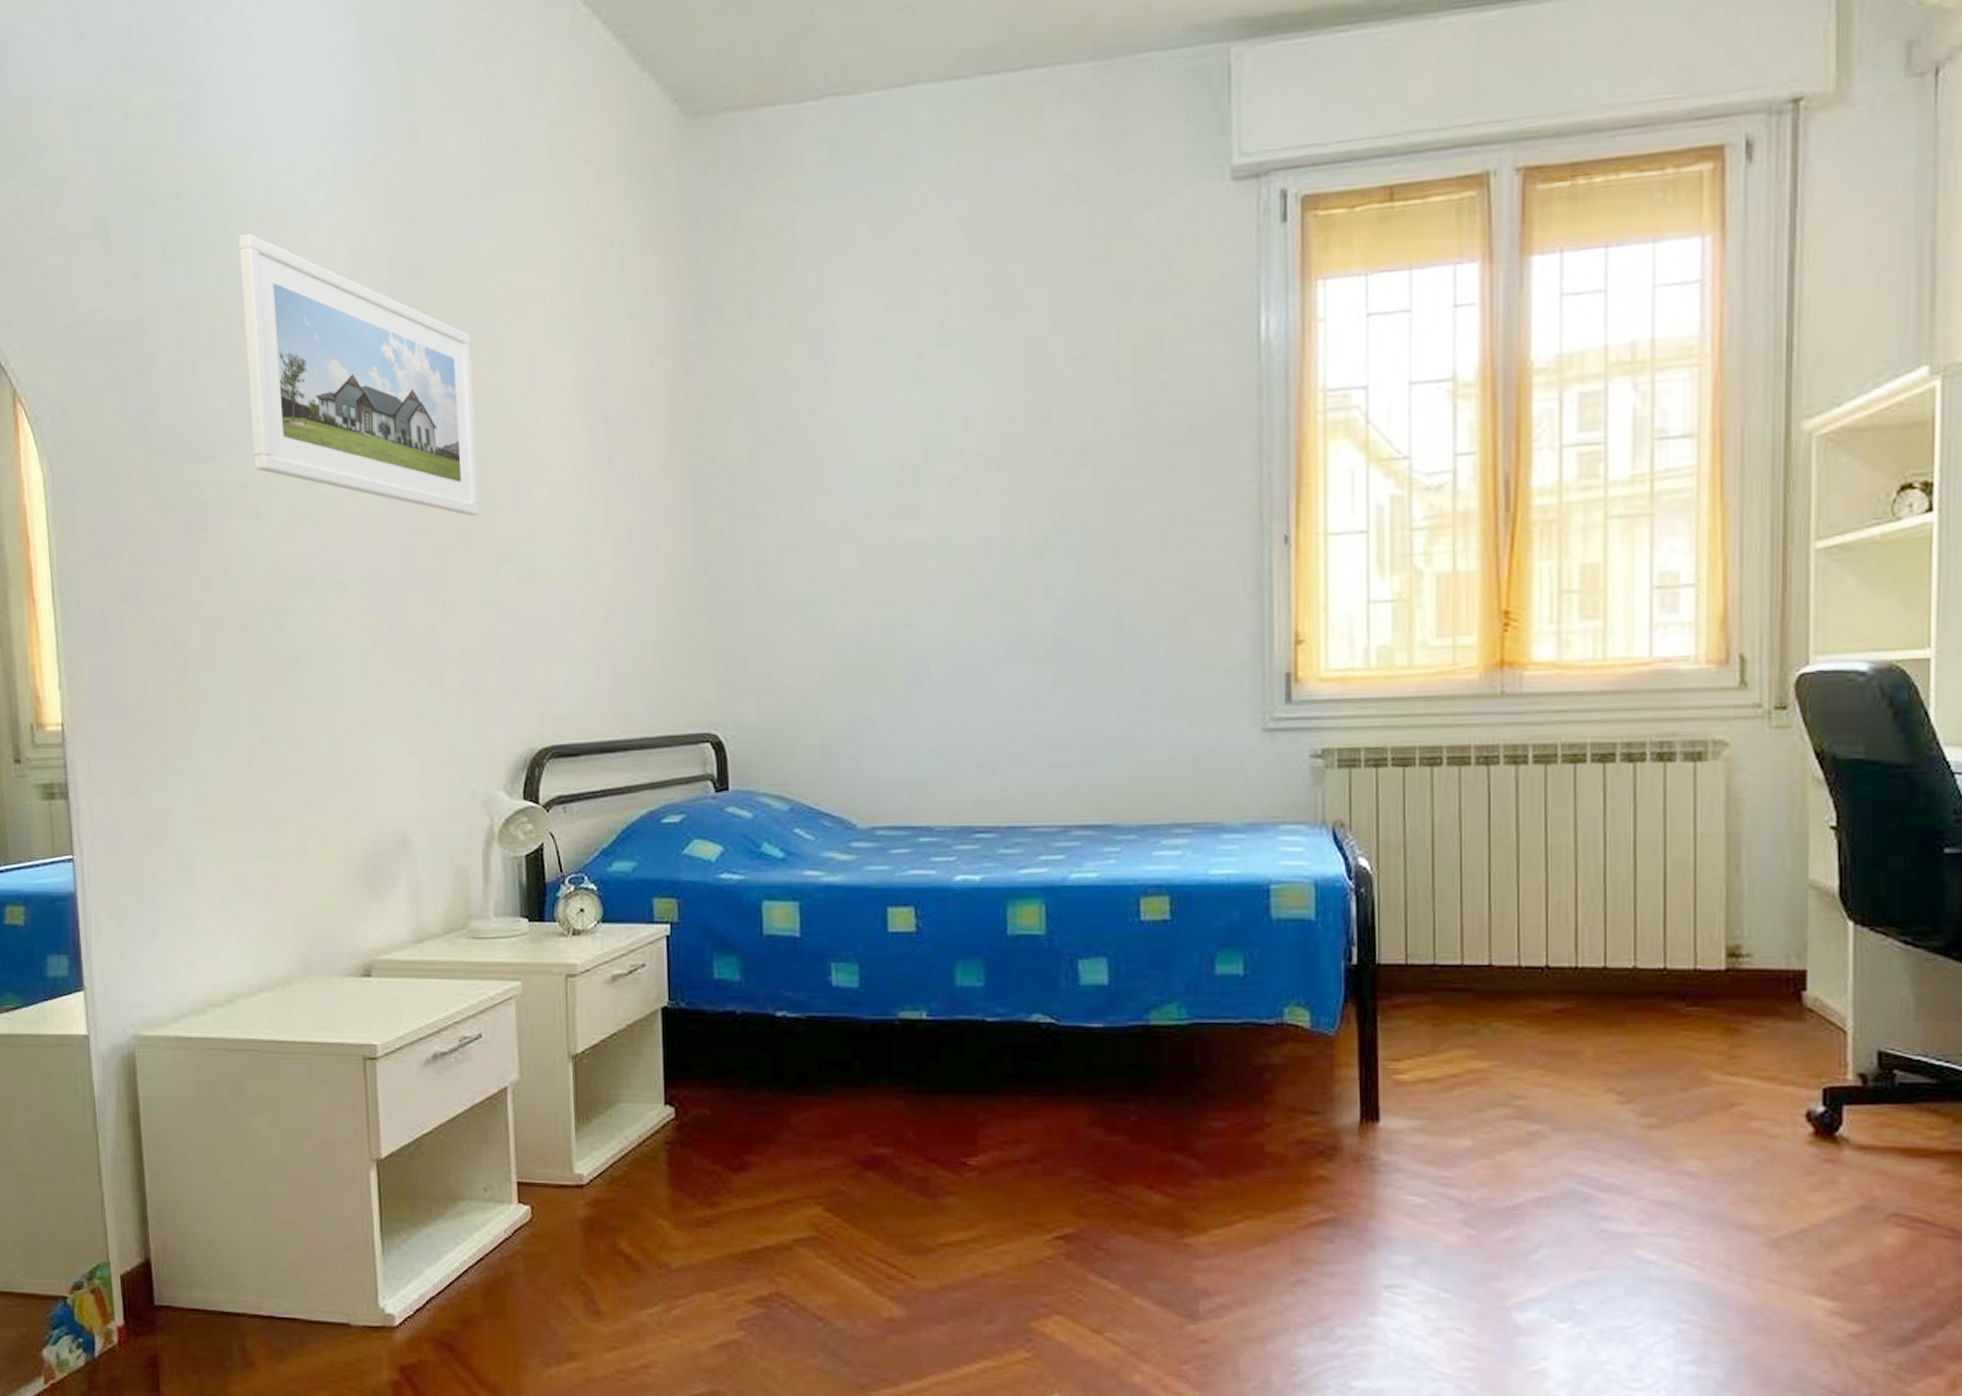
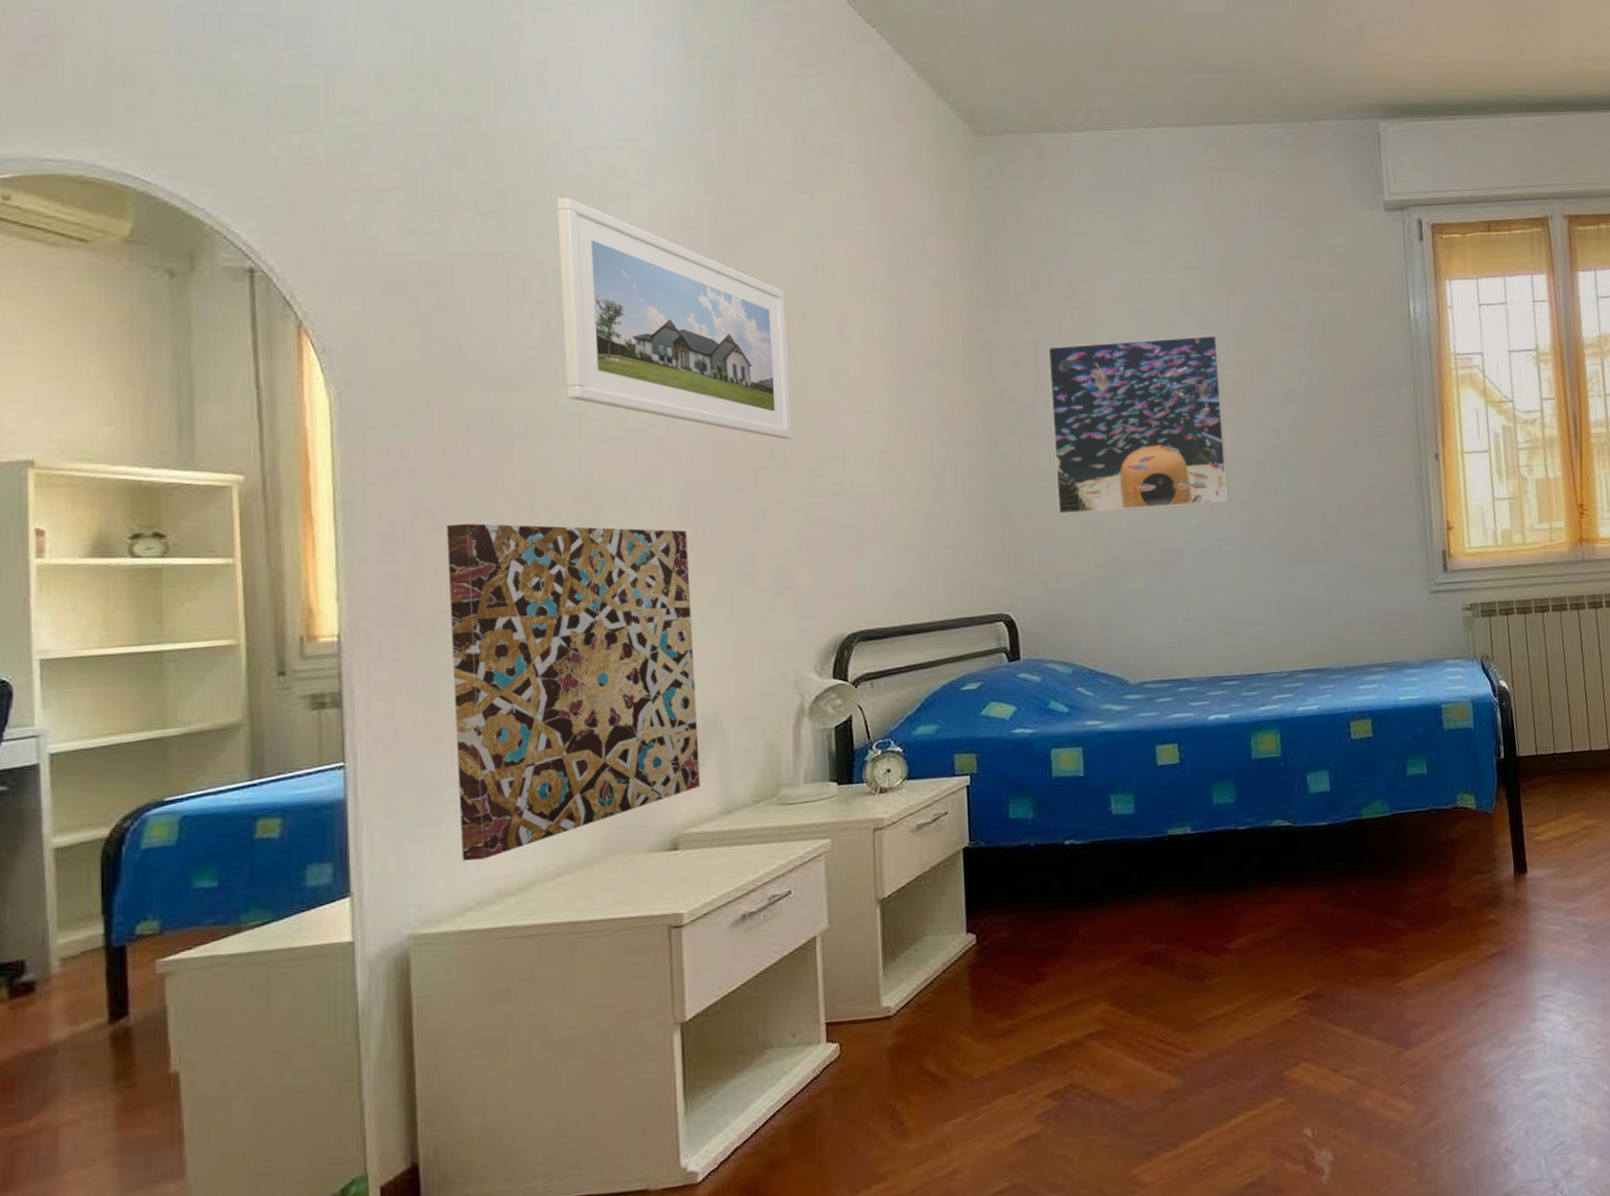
wall art: none [150,609,391,966] -> present [447,523,700,861]
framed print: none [769,373,992,613] -> present [1048,335,1229,515]

